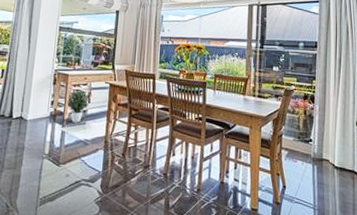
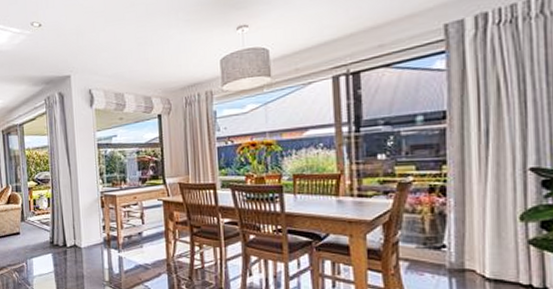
potted plant: present [67,90,89,123] -> none [119,211,143,247]

